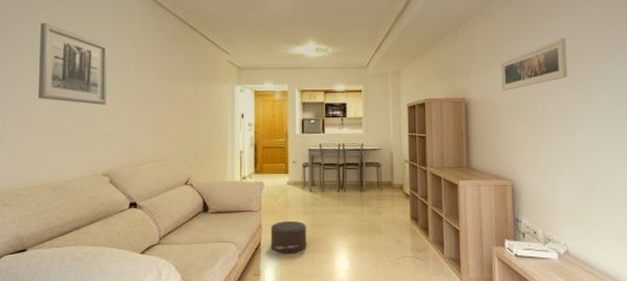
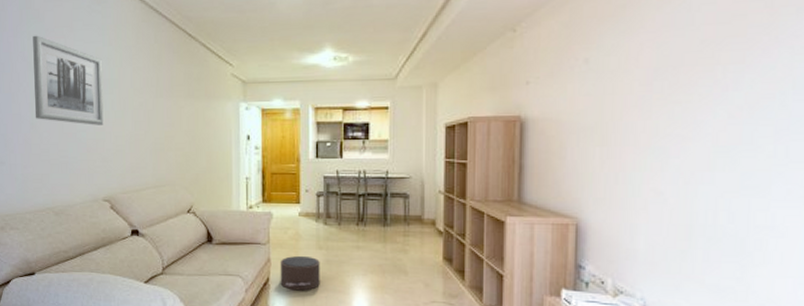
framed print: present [500,38,568,91] -> none [570,34,670,106]

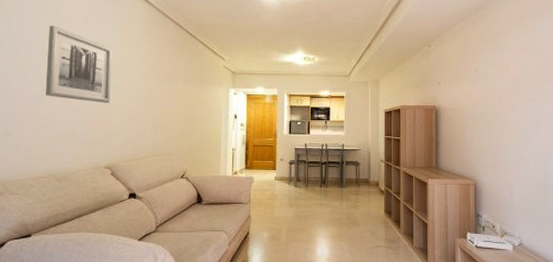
pouf: present [280,255,320,291] -> none [258,212,291,242]

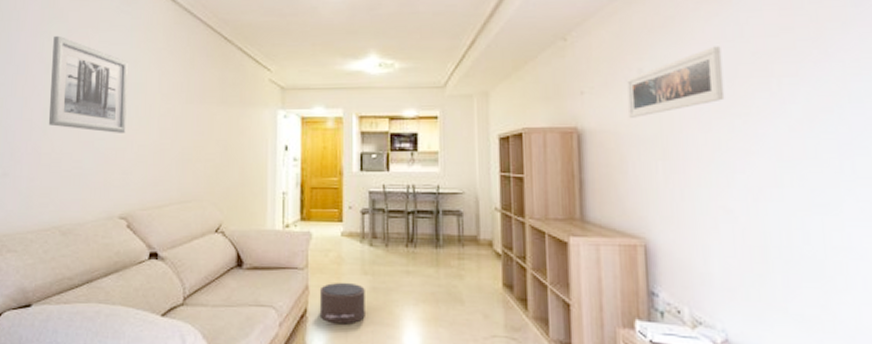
pouf: none [258,212,291,242] -> present [319,282,365,325]
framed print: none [467,55,526,100] -> present [625,46,725,118]

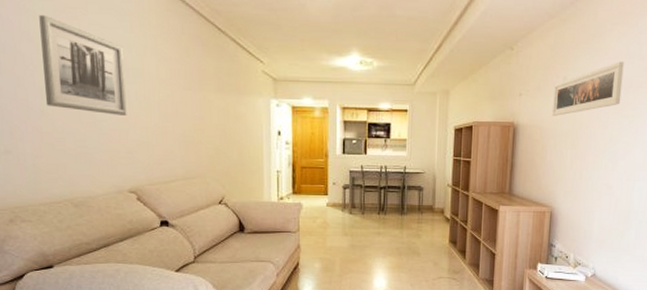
pouf: present [319,282,365,325] -> none [309,241,345,273]

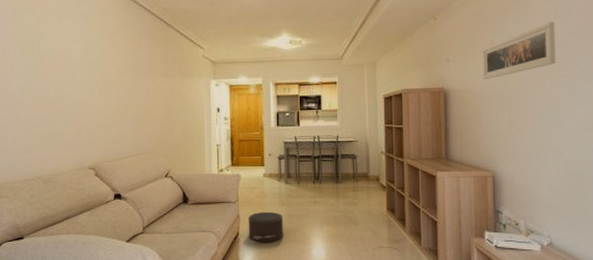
wall art: present [39,14,127,115] -> none [24,23,89,102]
pouf: none [309,241,345,273] -> present [248,211,283,243]

